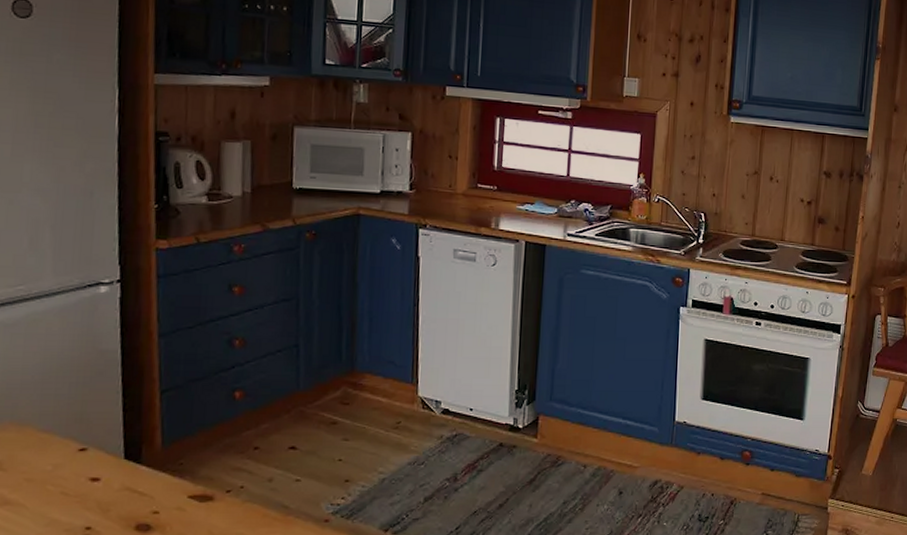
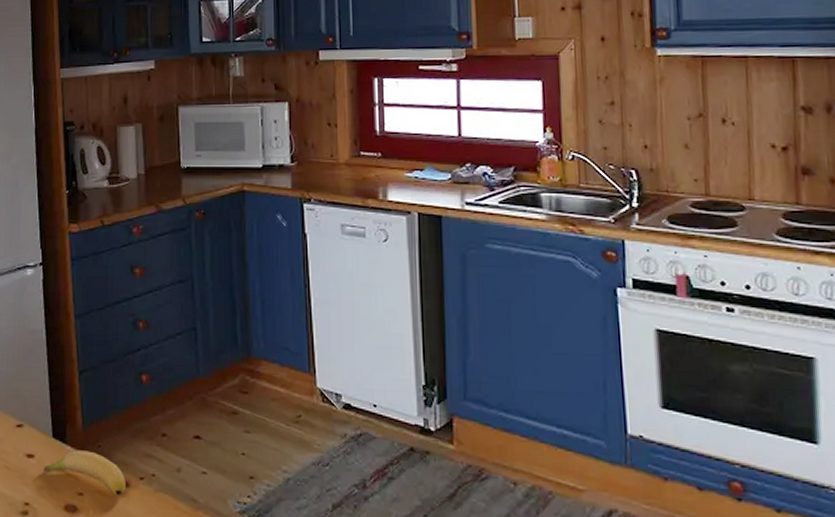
banana: none [110,469,210,510] -> present [42,450,125,496]

